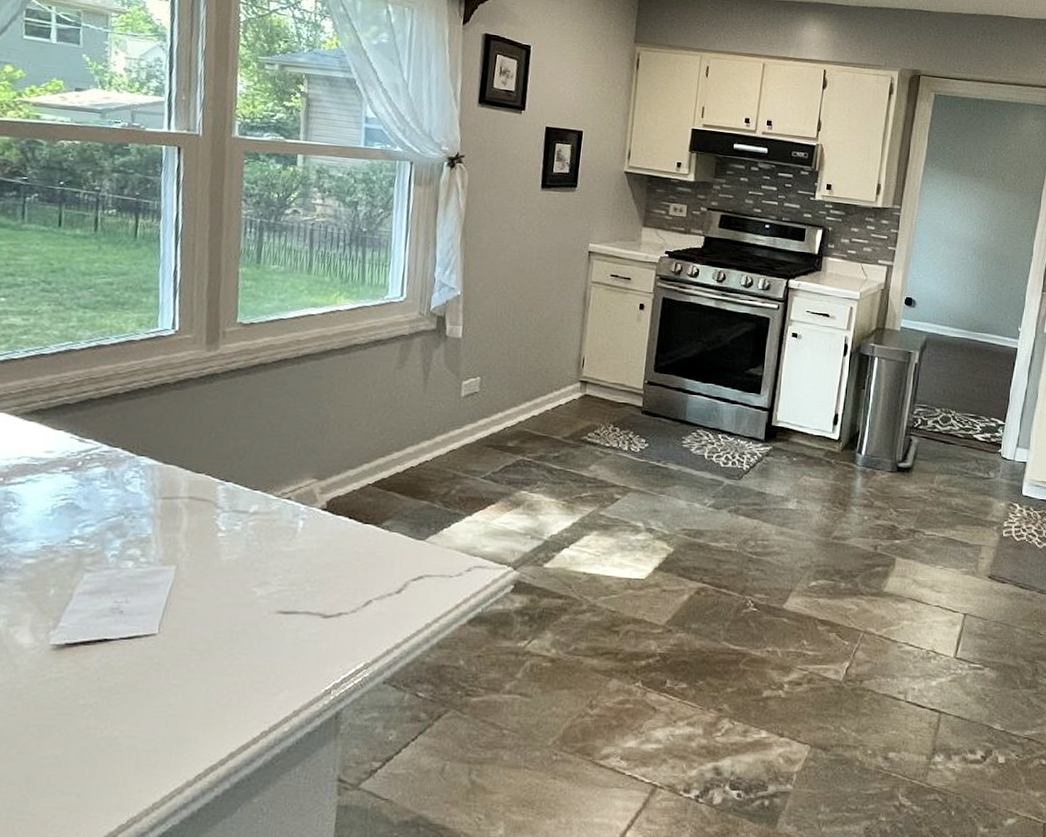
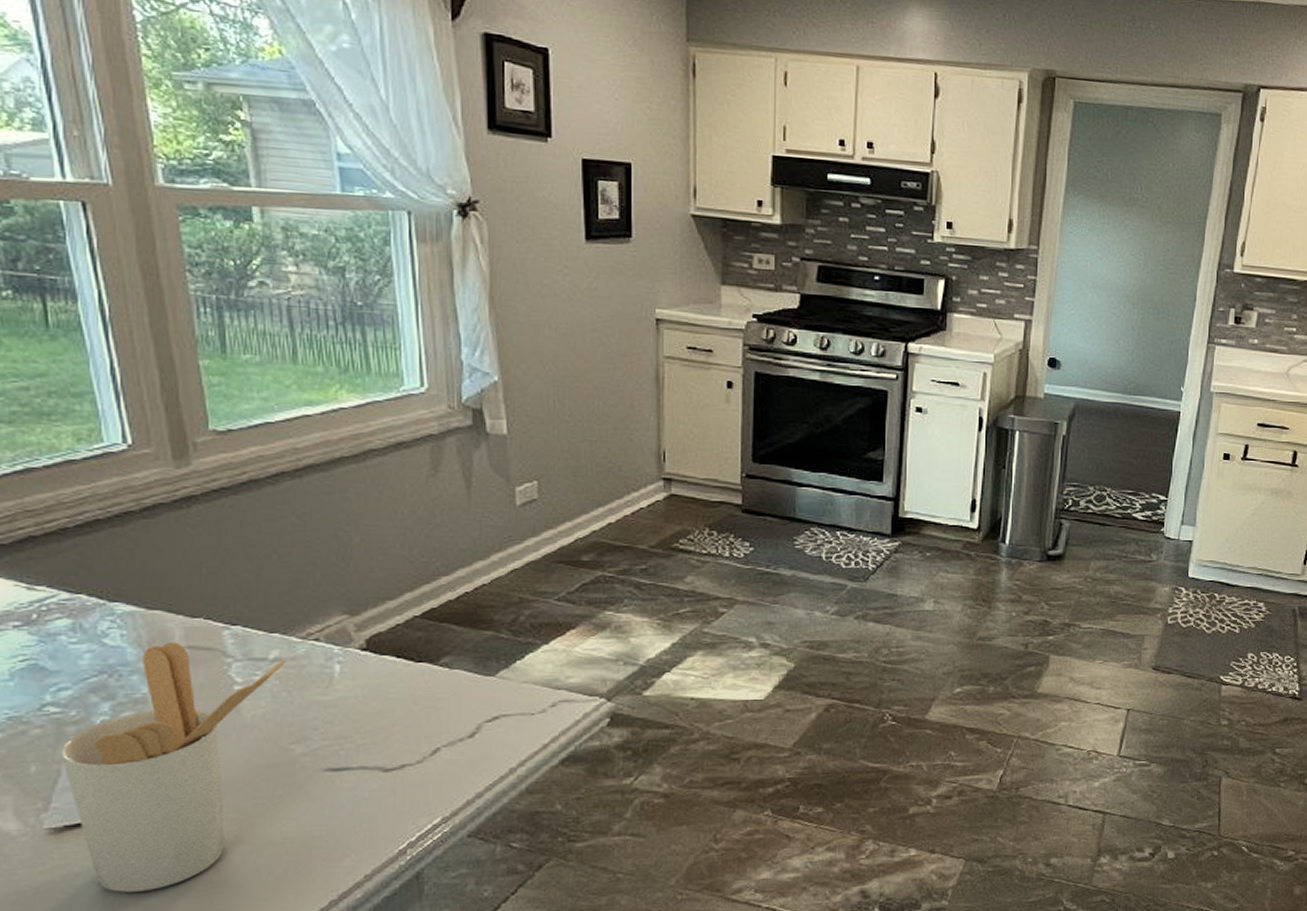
utensil holder: none [75,492,263,708] -> present [61,641,286,893]

